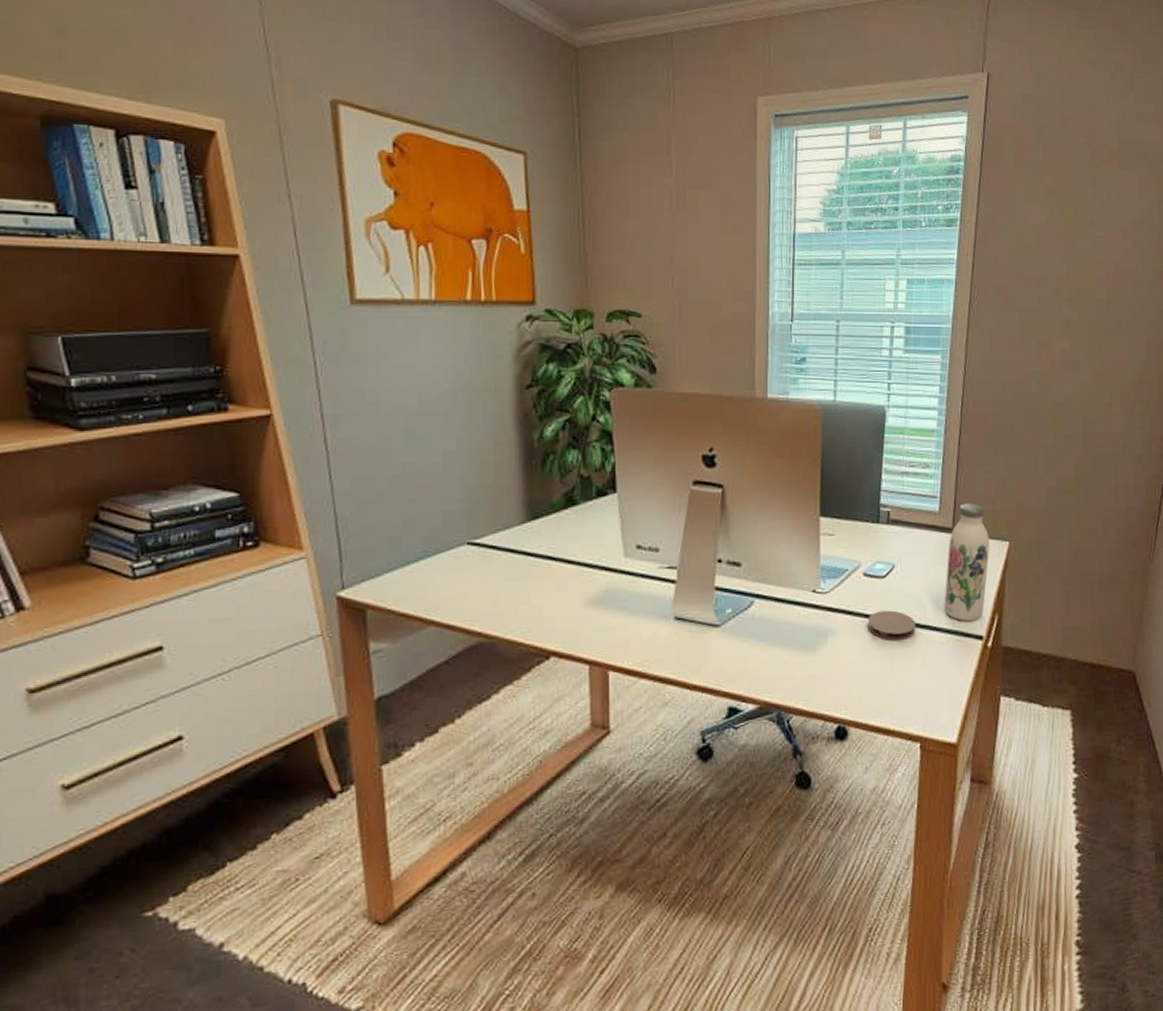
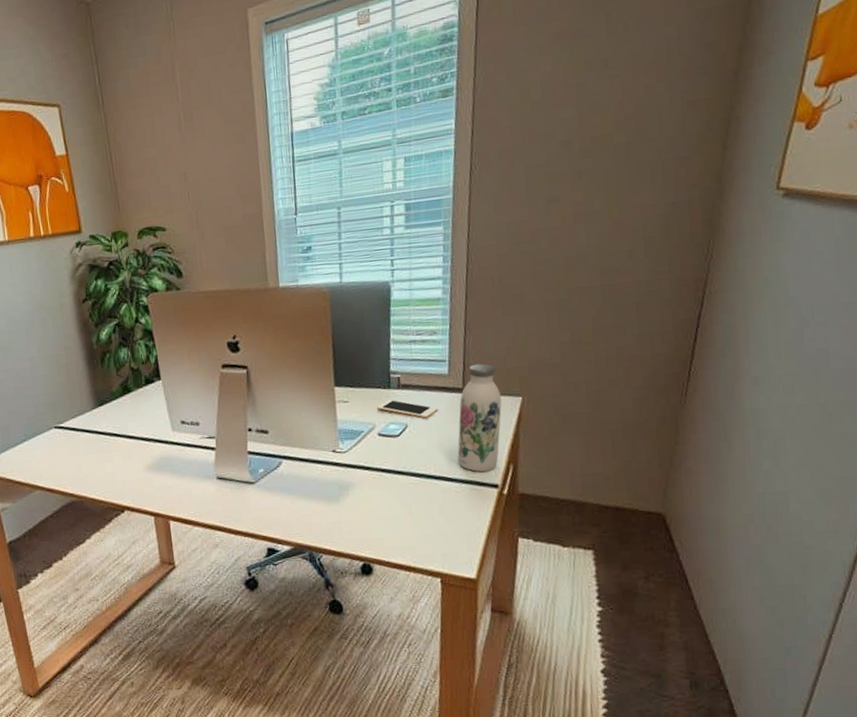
cell phone: none [864,535,926,559] -> present [377,399,438,418]
coaster: present [867,610,916,640] -> none [384,464,431,491]

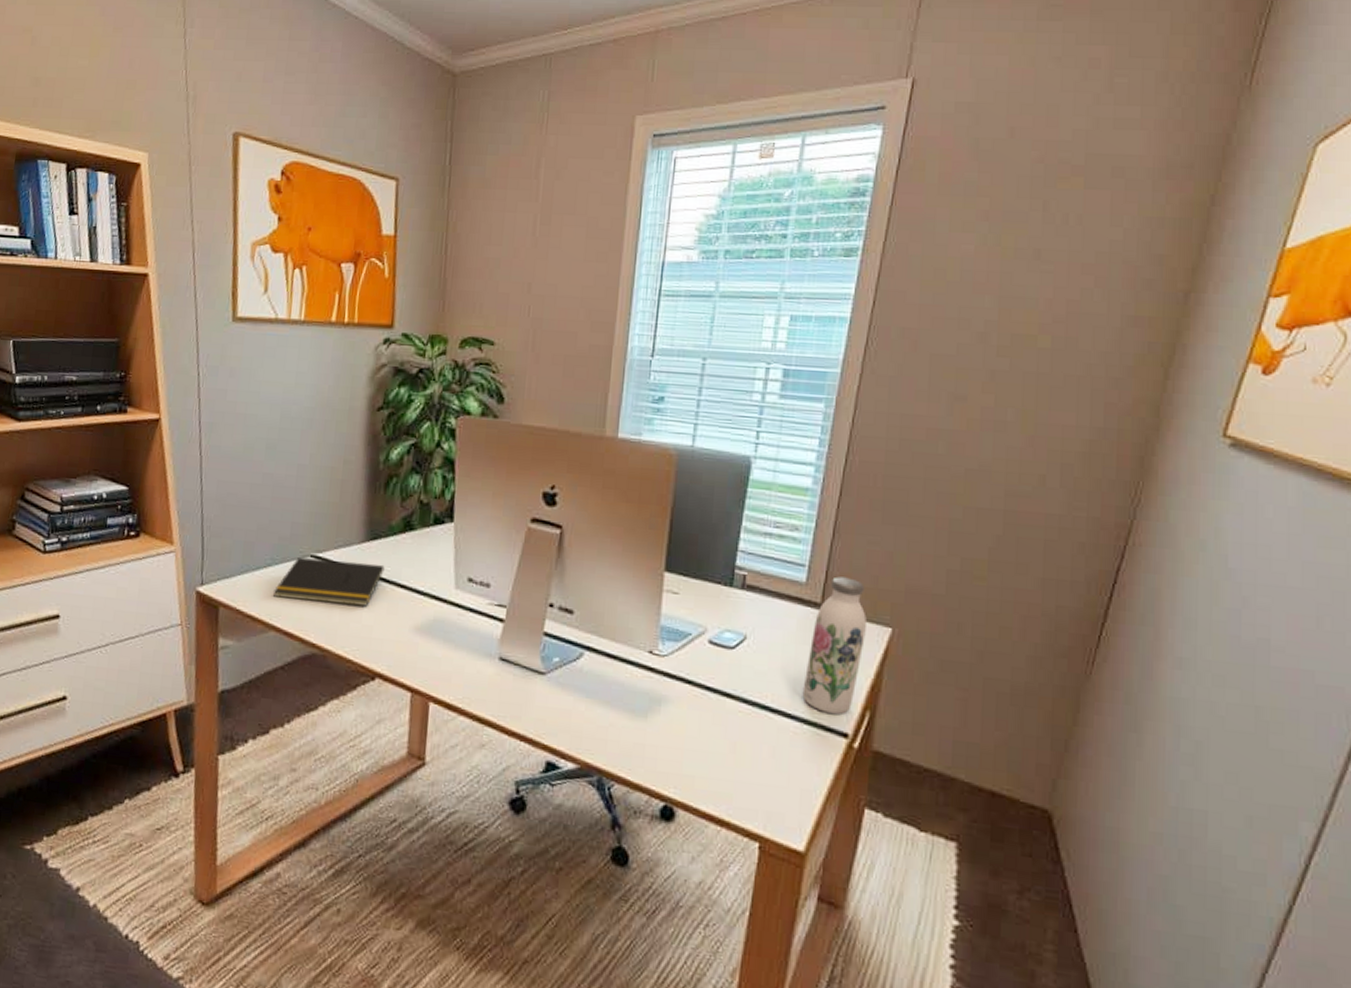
notepad: none [32,423,115,464] -> present [273,556,385,607]
cell phone: present [377,399,438,418] -> none [713,599,787,633]

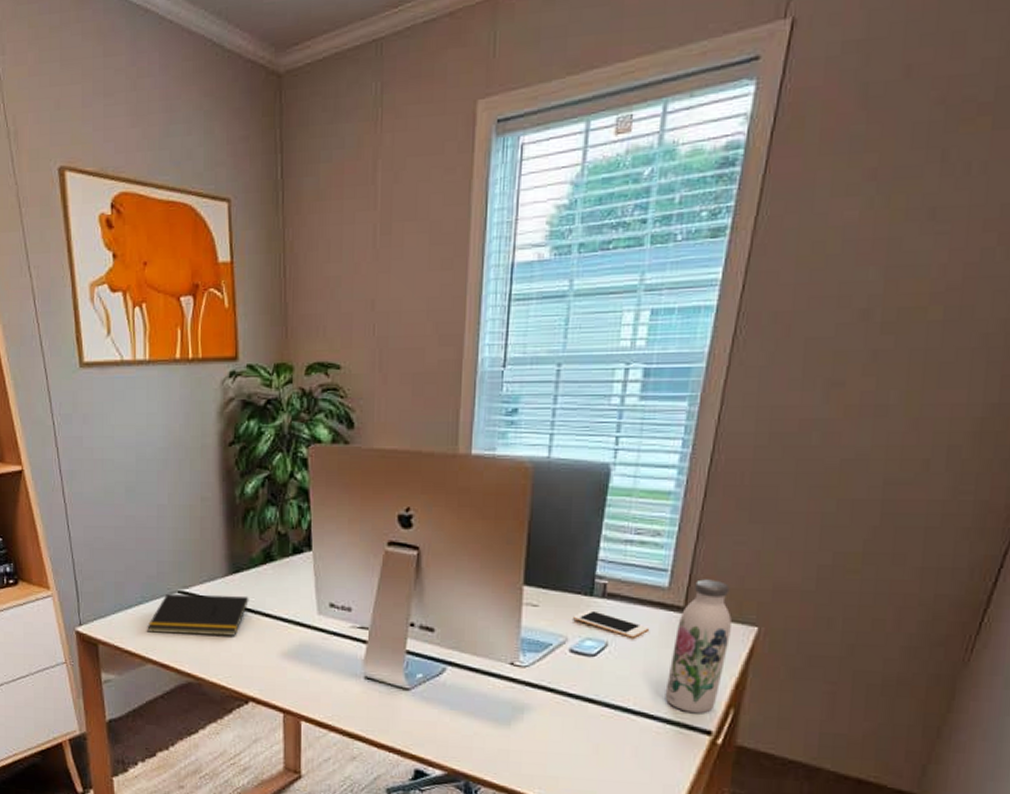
cell phone: none [713,599,787,633] -> present [573,609,649,638]

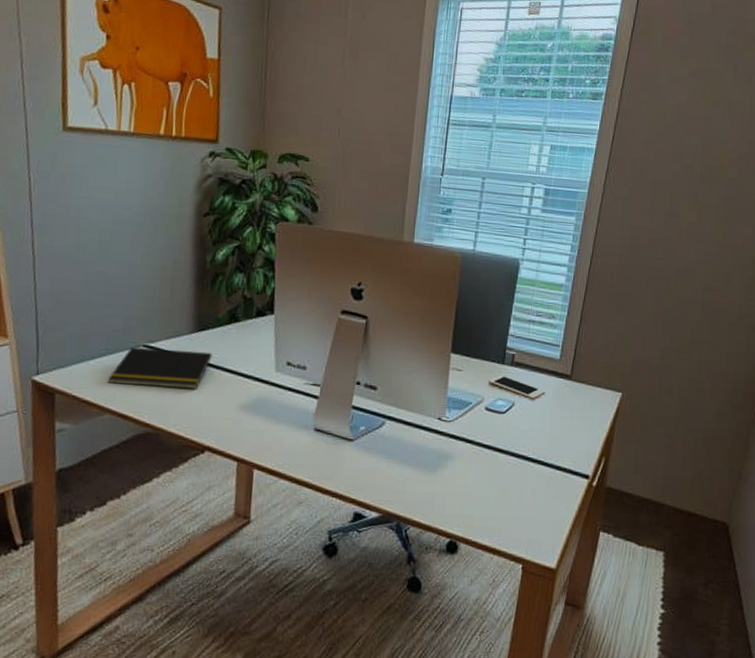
water bottle: present [665,579,732,714] -> none [556,354,604,462]

